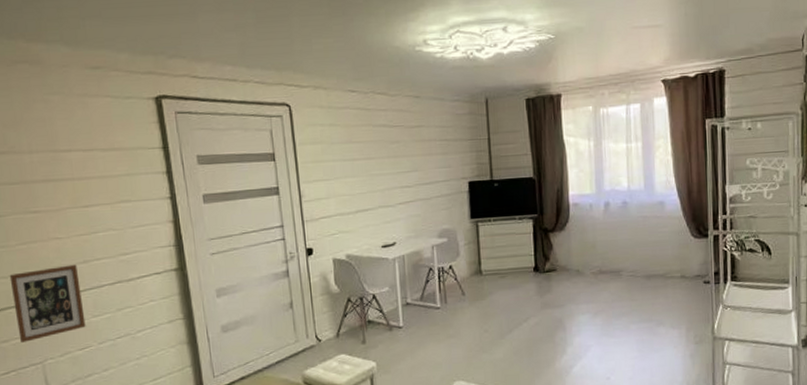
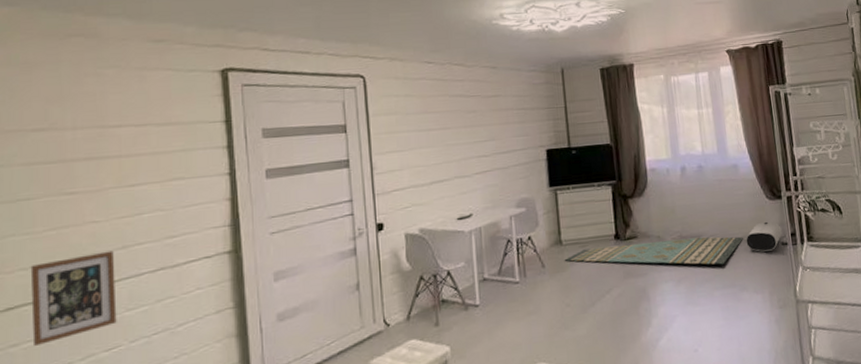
rug: none [484,272,664,300] -> present [565,236,743,265]
air purifier: none [667,259,705,289] -> present [746,221,782,252]

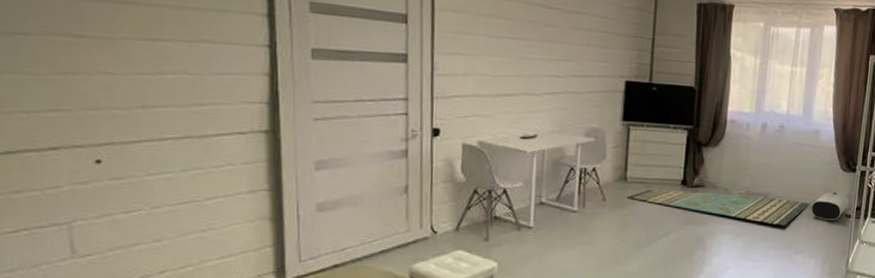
picture frame: present [30,250,117,347] -> none [32,107,136,197]

